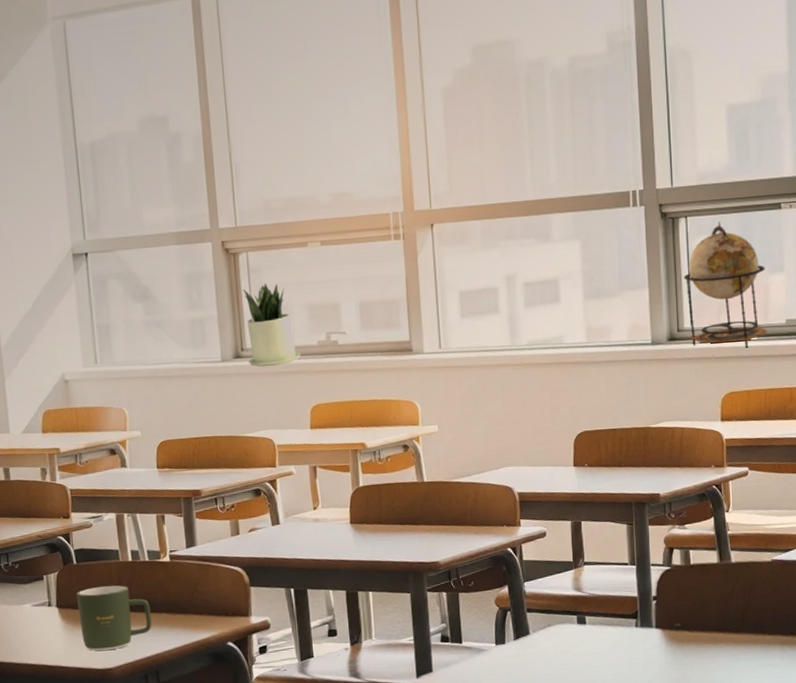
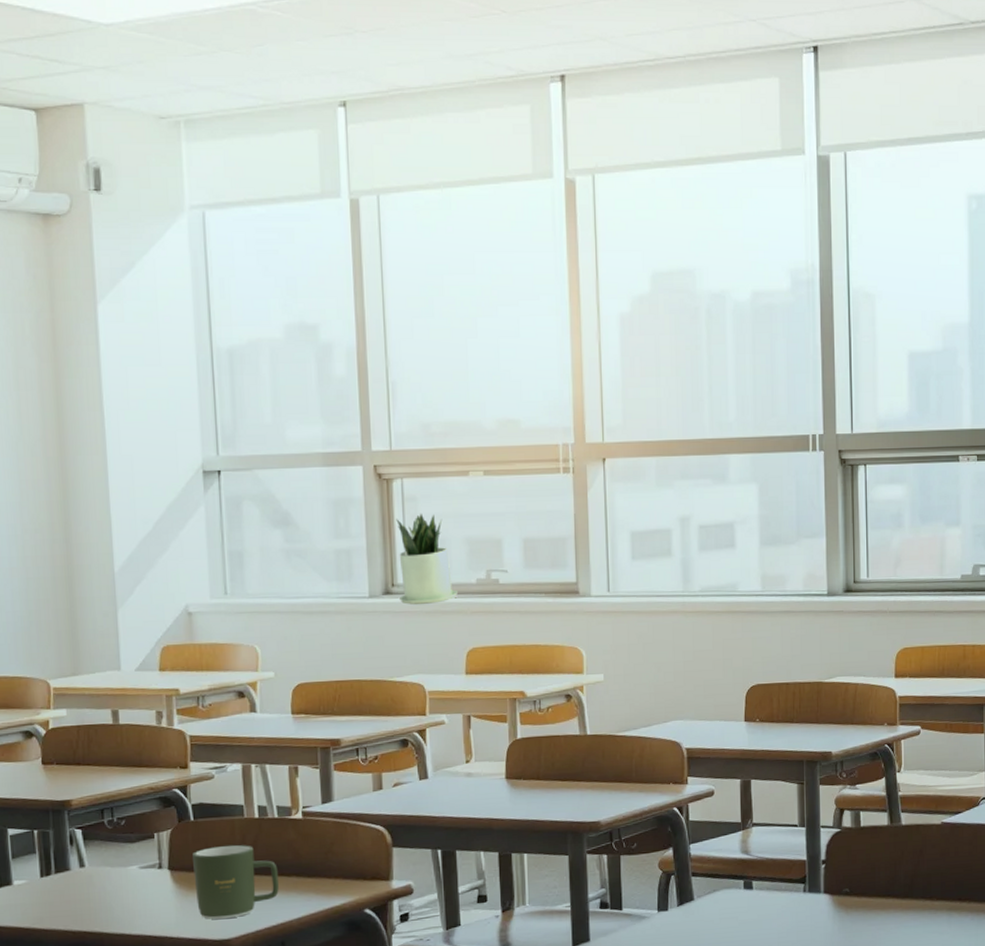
globe: present [684,221,767,348] -> none [861,471,943,603]

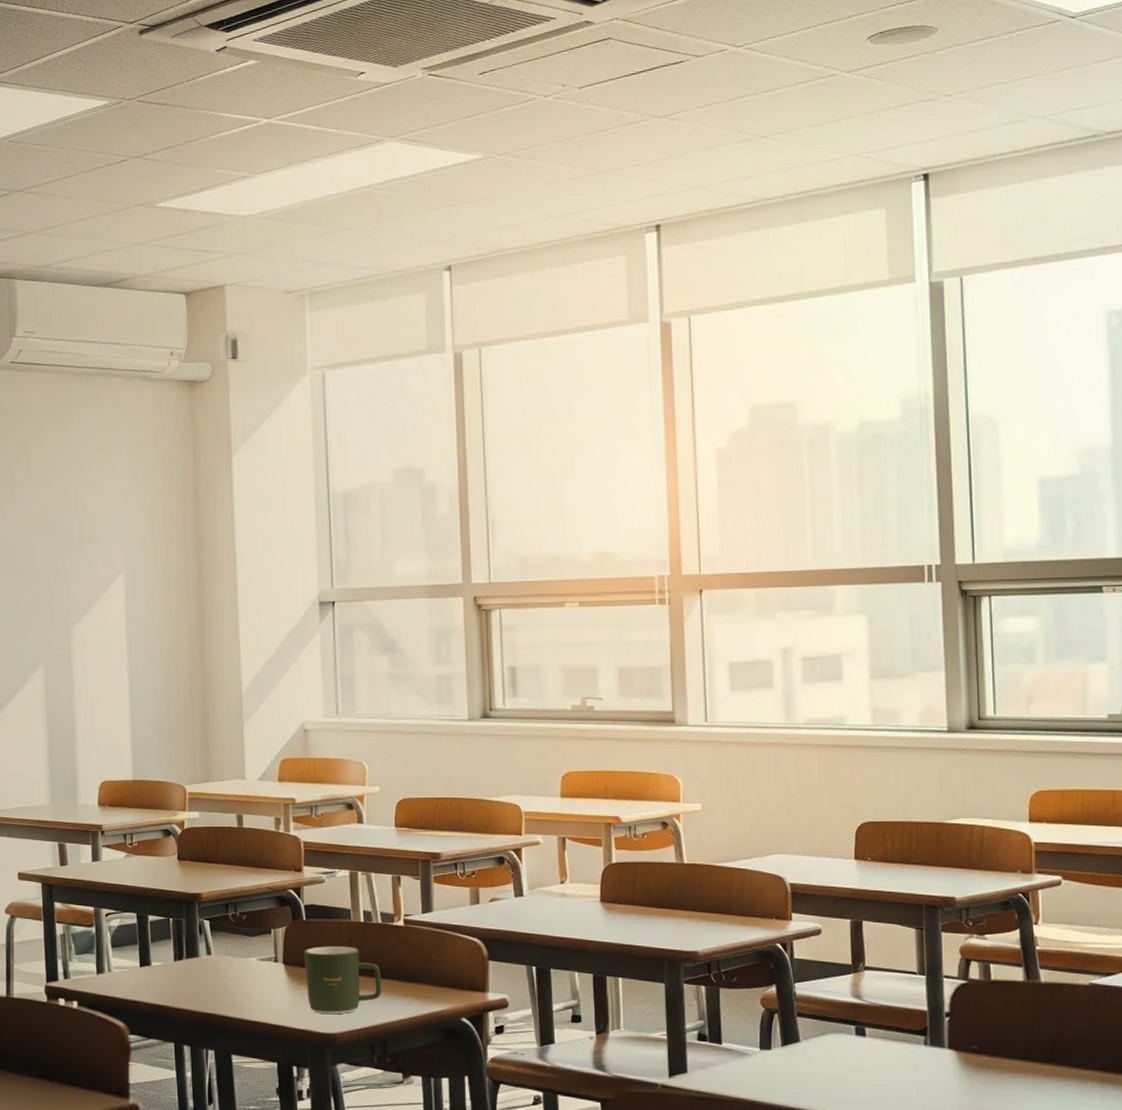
planter: present [396,513,459,605] -> none [494,642,554,729]

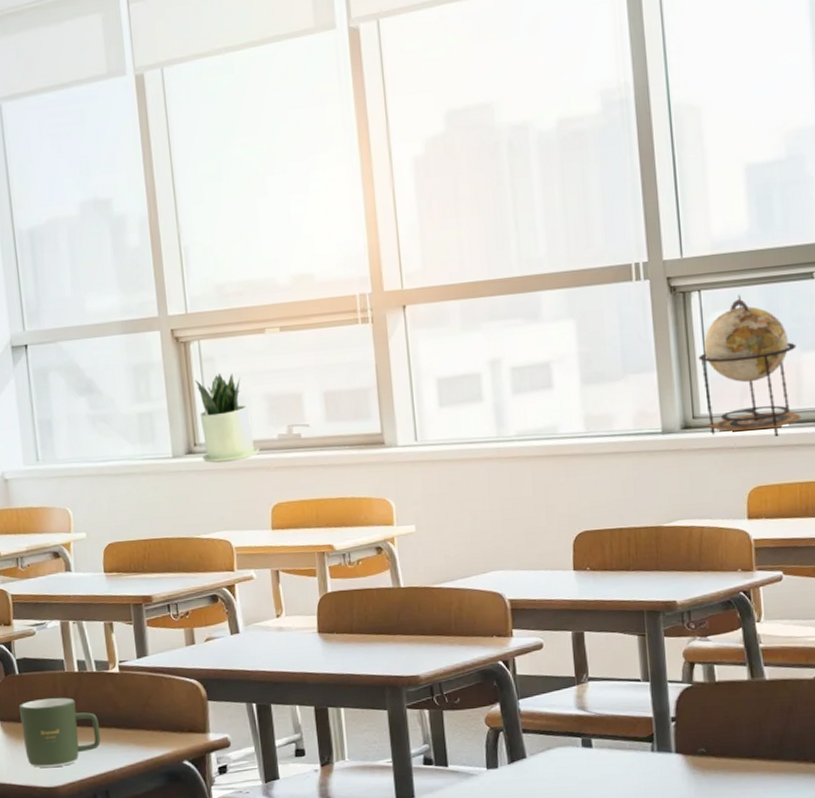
planter: none [494,642,554,729] -> present [195,373,261,464]
globe: none [986,602,1086,743] -> present [698,294,801,436]

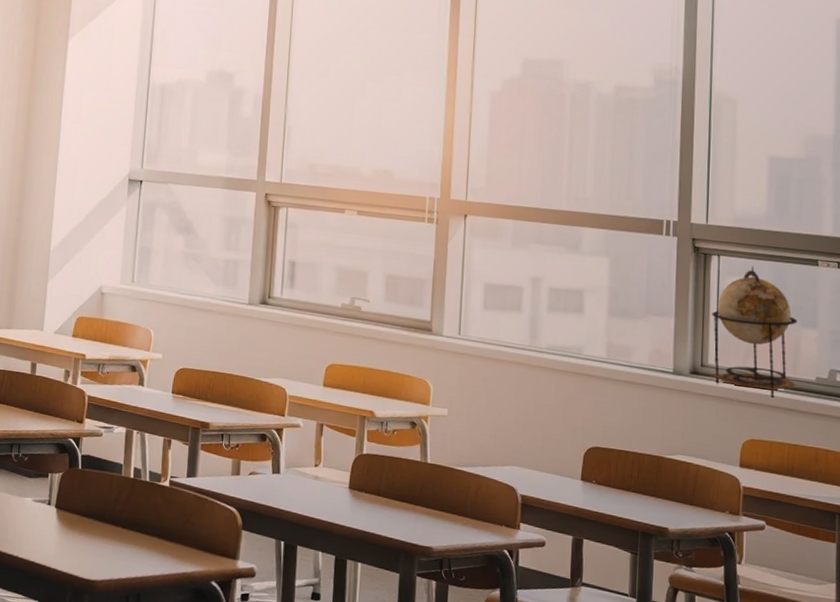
mug: present [19,697,101,768] -> none [73,495,143,563]
planter: present [195,373,261,464] -> none [274,239,325,319]

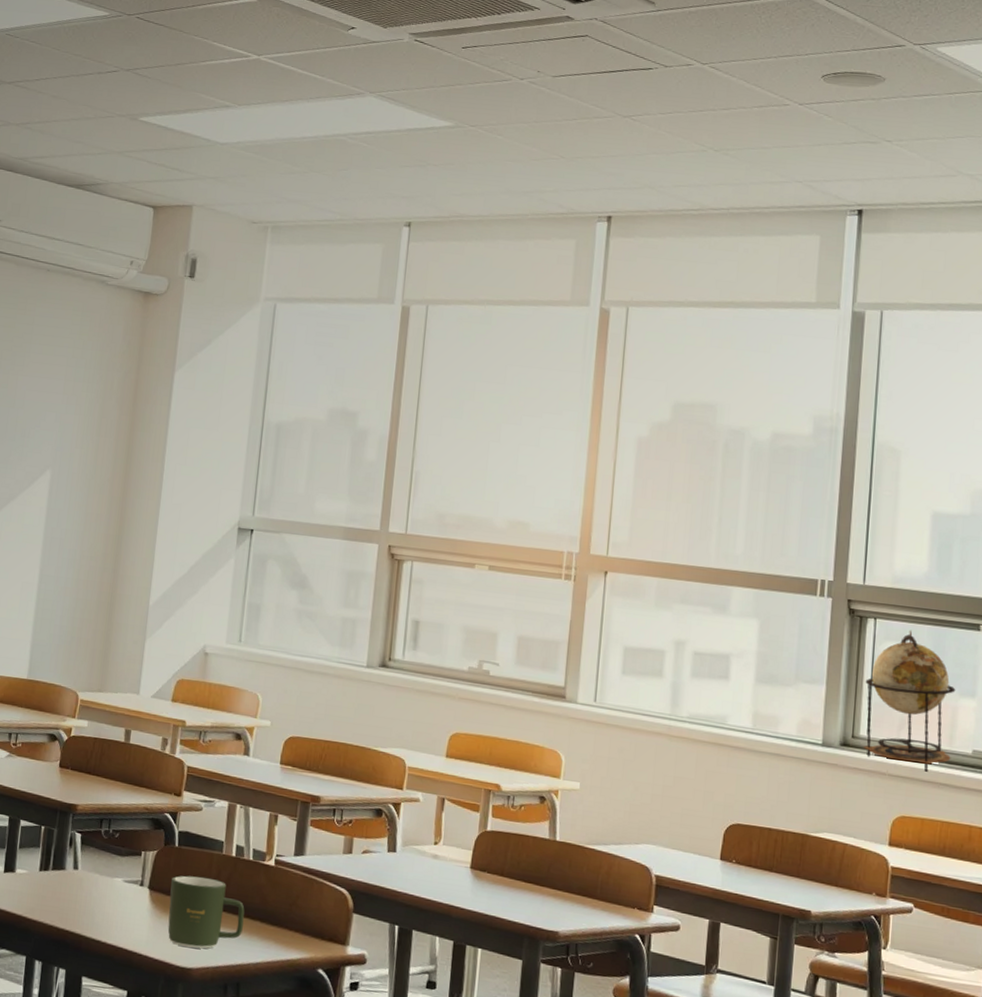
mug: none [73,495,143,563] -> present [167,875,245,949]

